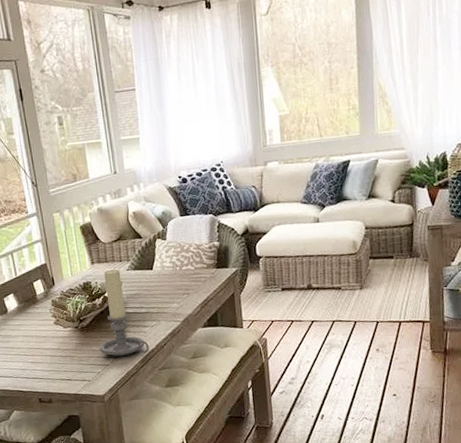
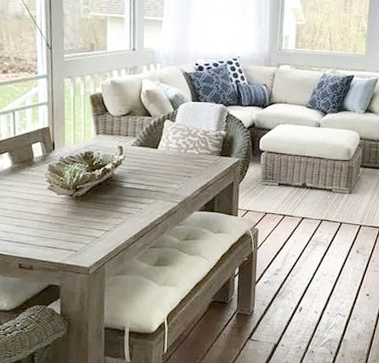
candle holder: present [99,269,149,356] -> none [91,142,143,230]

